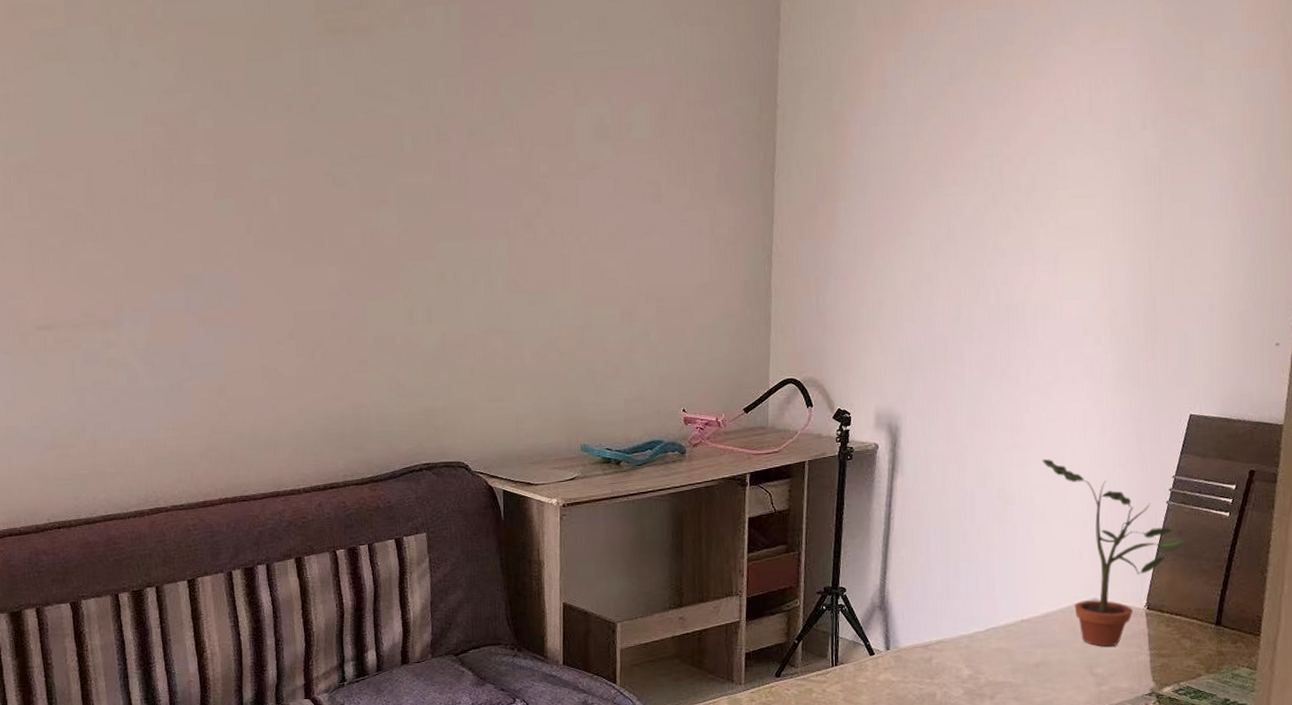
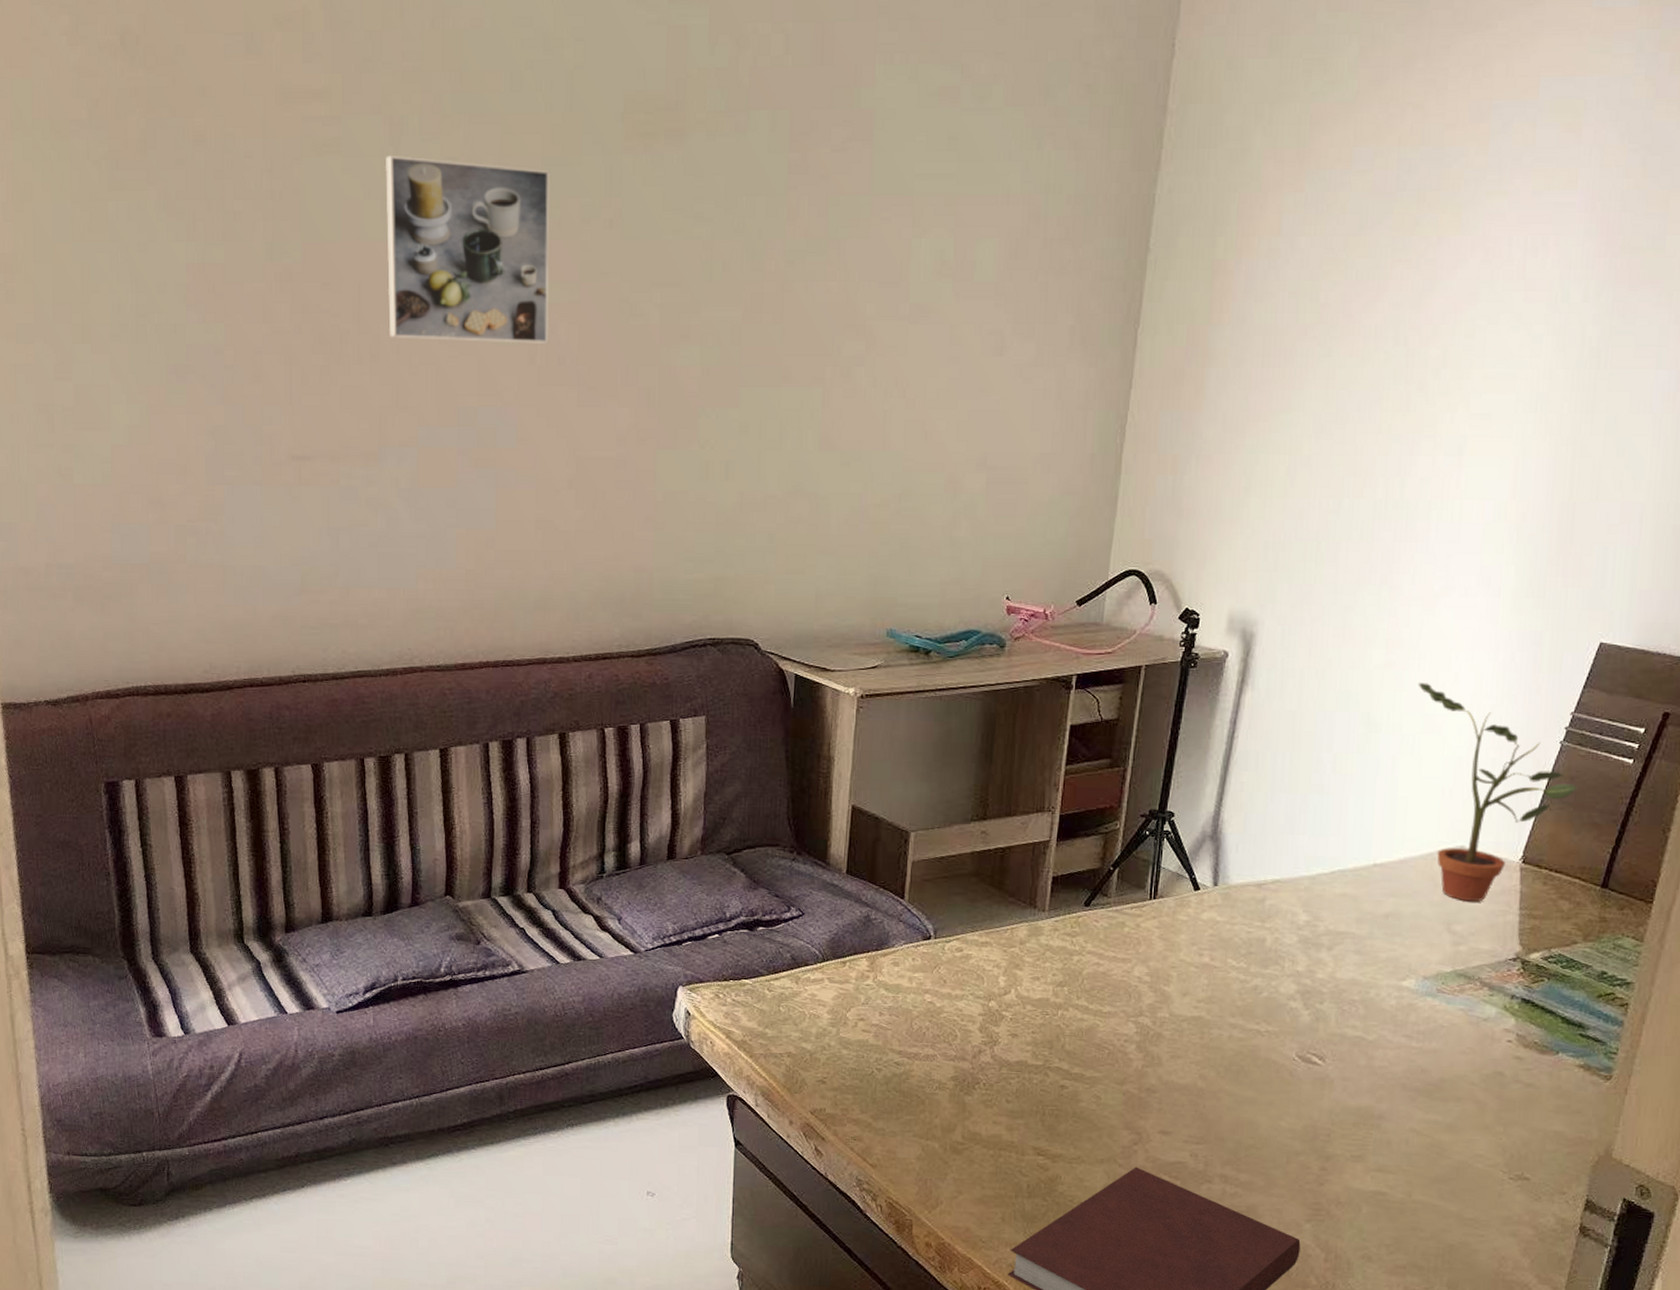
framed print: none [107,59,263,217] -> present [385,155,551,345]

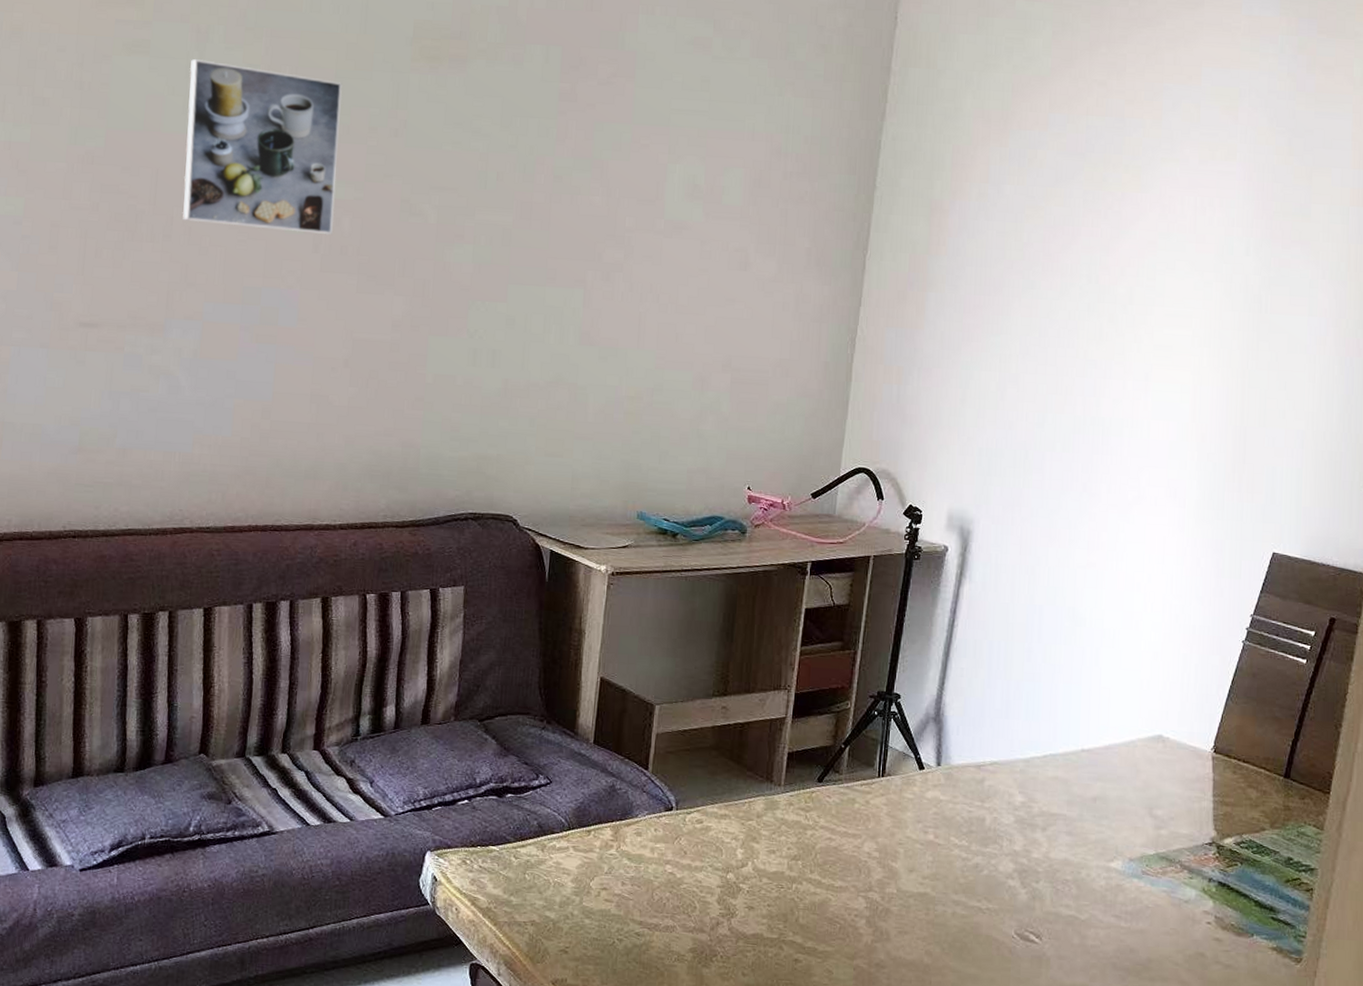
potted plant: present [1418,683,1578,902] -> none [1116,582,1259,788]

